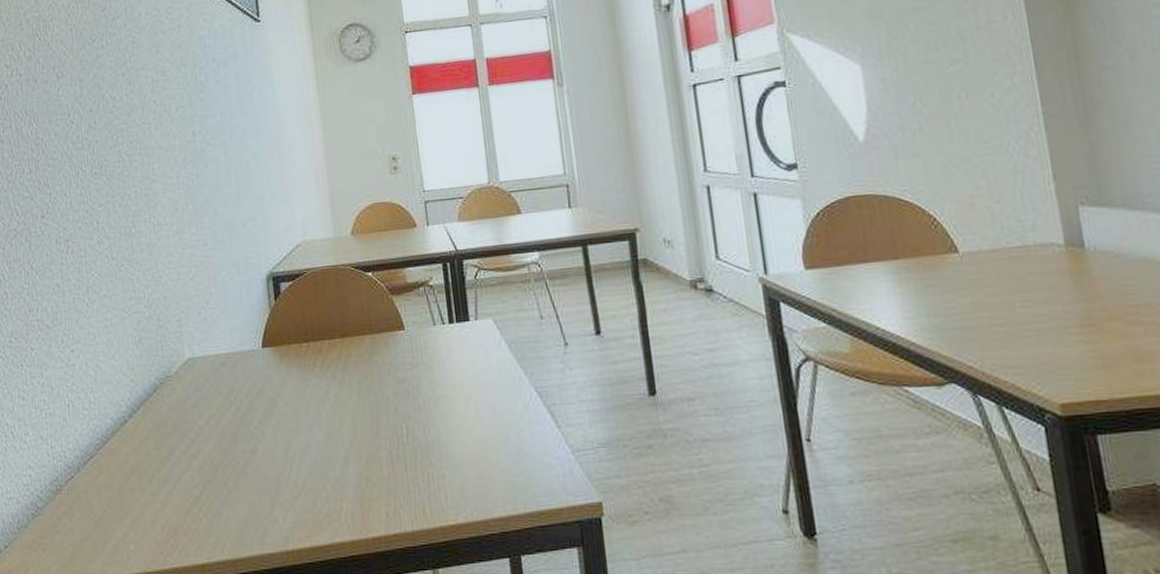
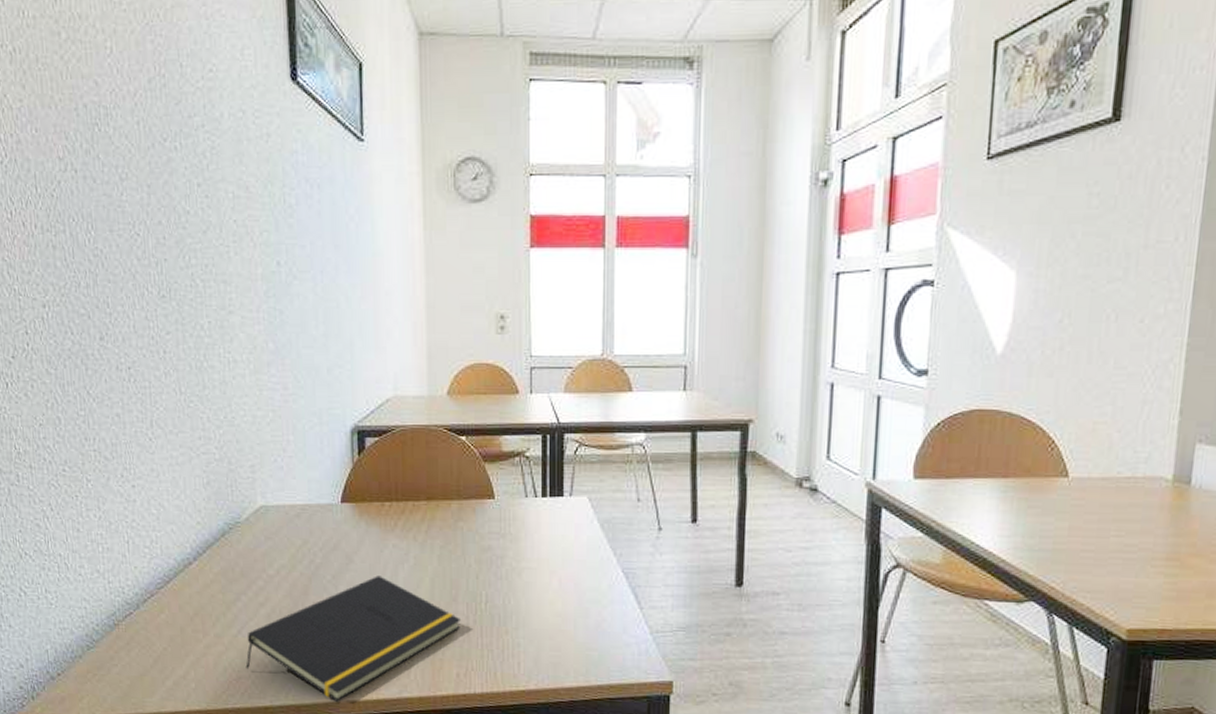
notepad: none [181,417,386,553] -> present [245,575,462,702]

